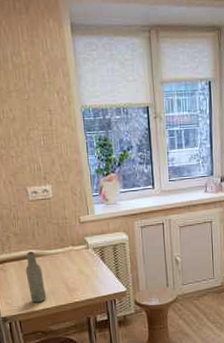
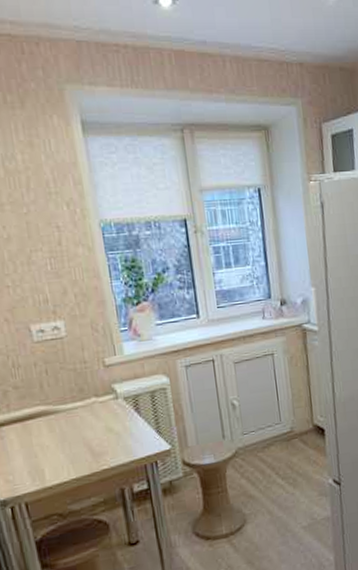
bottle: present [25,252,46,303] -> none [31,408,62,477]

